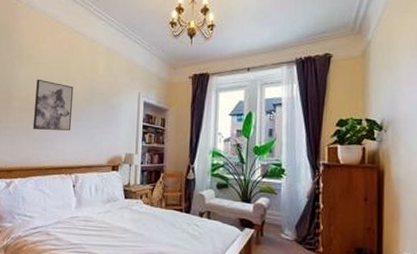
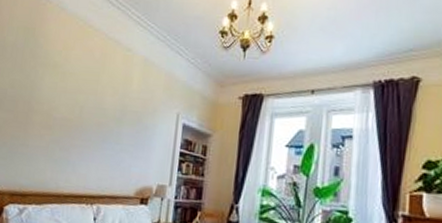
wall art: present [32,79,74,131] -> none [53,91,103,153]

